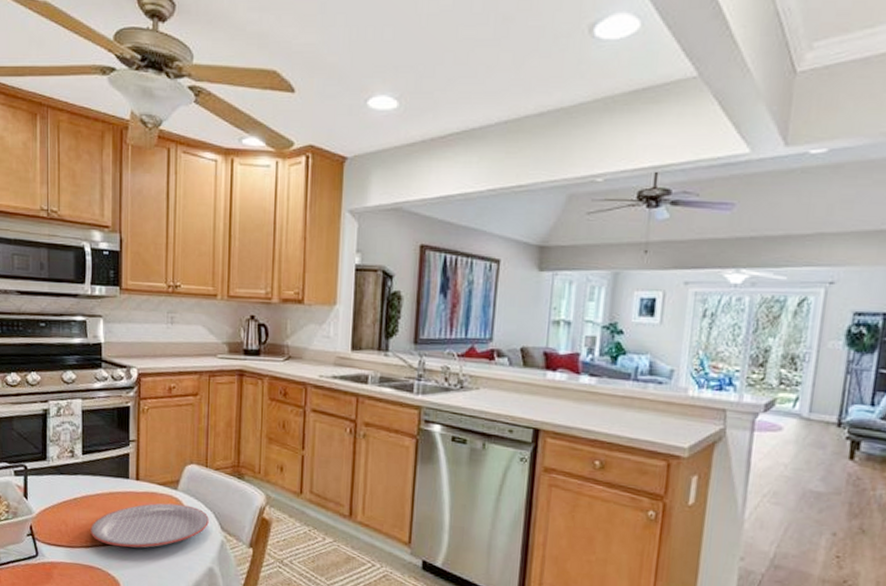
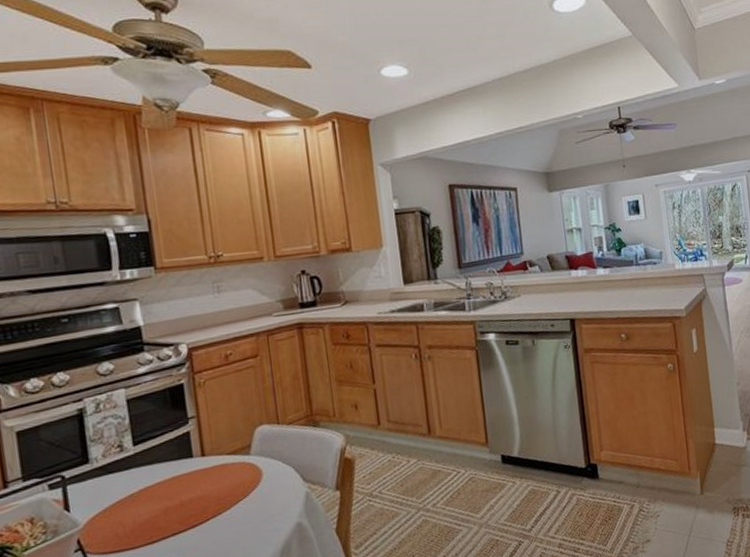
plate: present [90,503,209,548] -> none [154,466,290,533]

